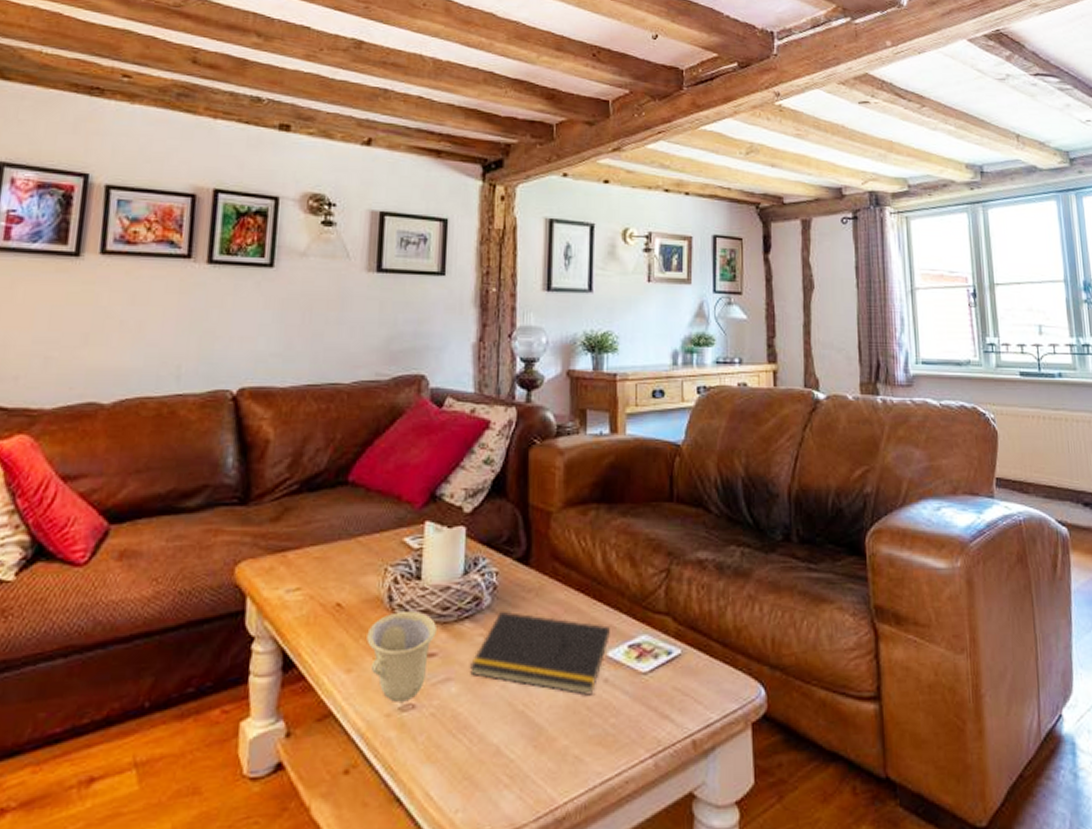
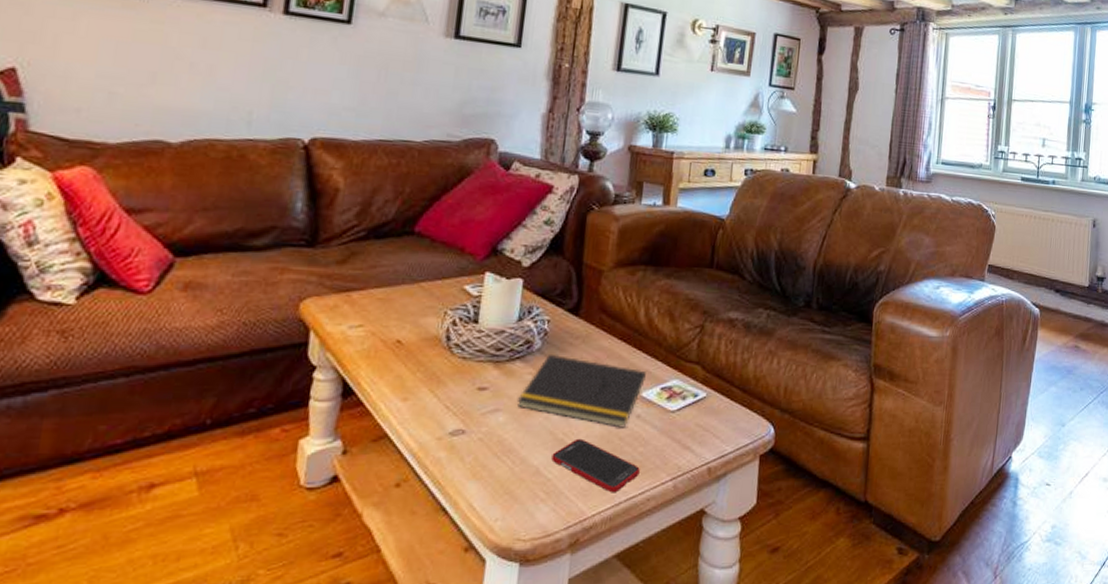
cup: present [366,612,436,702] -> none [423,350,490,428]
cell phone: none [513,709,614,775] -> present [551,438,640,493]

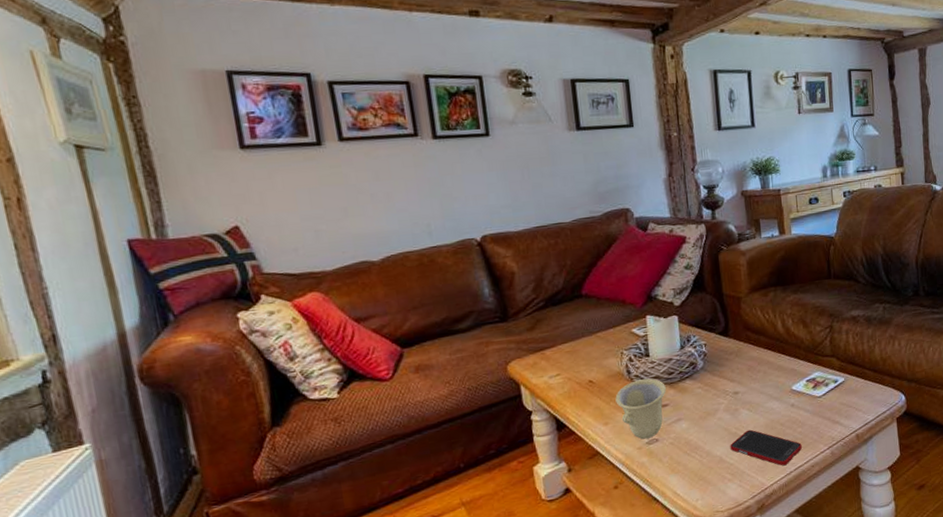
cup: none [423,350,490,428] -> present [615,378,666,440]
notepad: present [517,355,646,428] -> none [694,369,793,417]

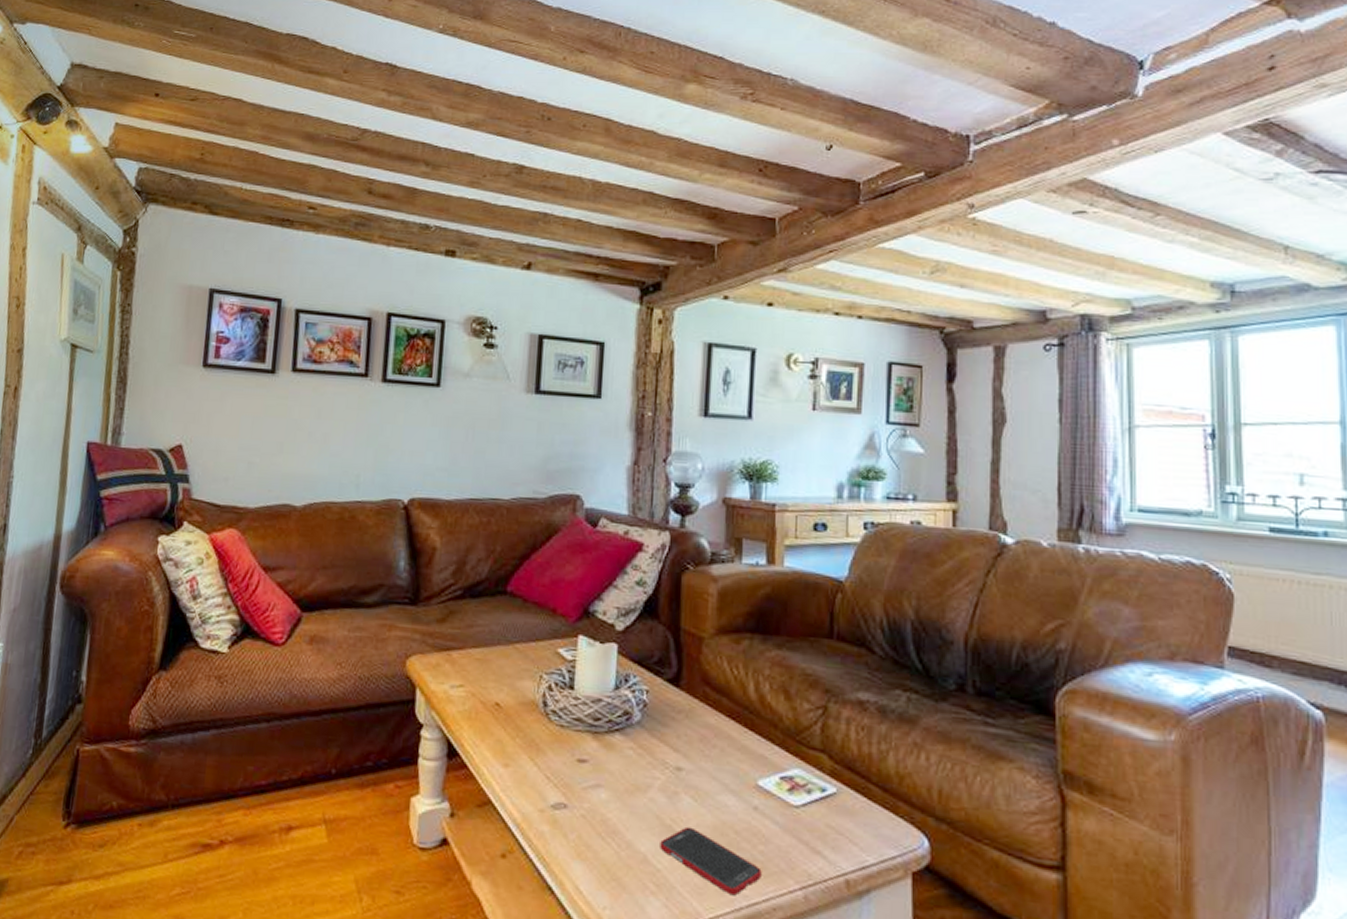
cup: present [615,378,666,440] -> none [523,717,588,801]

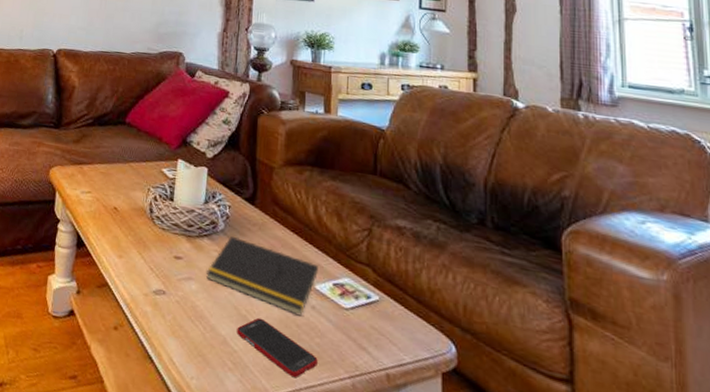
notepad: none [620,729,761,821] -> present [206,237,318,316]

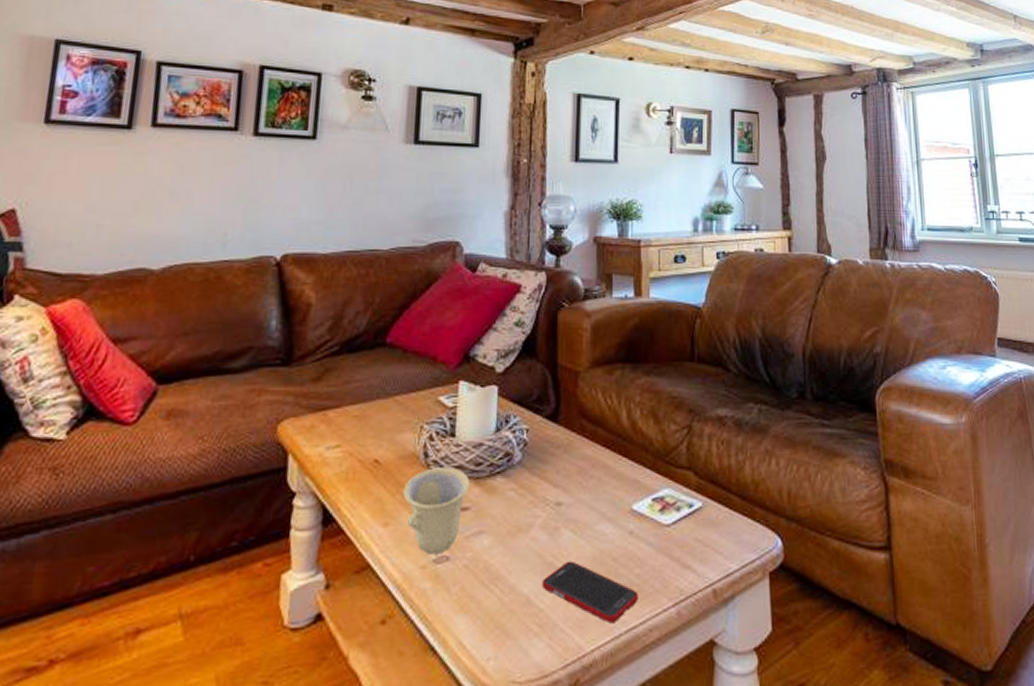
cup: none [133,221,183,288] -> present [403,467,470,555]
notepad: present [206,237,318,316] -> none [502,467,634,547]

